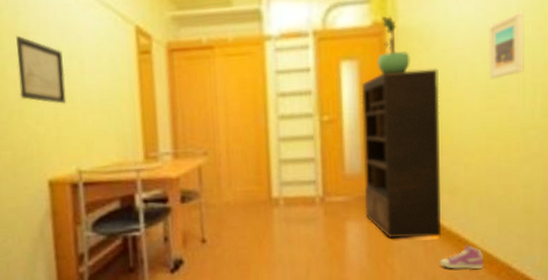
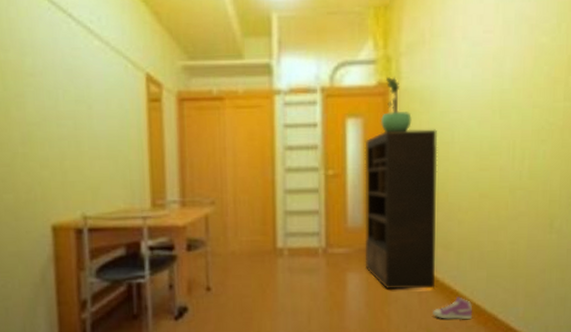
wall art: present [16,35,67,104] -> none [22,76,73,148]
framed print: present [488,11,524,80] -> none [483,79,516,142]

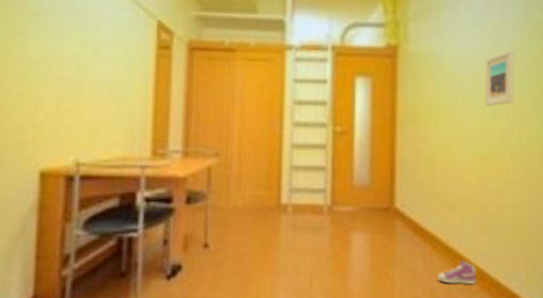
bookshelf: present [365,129,438,290] -> none [370,91,443,251]
potted plant: present [380,77,412,132] -> none [388,40,418,92]
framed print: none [483,79,516,142] -> present [484,50,515,107]

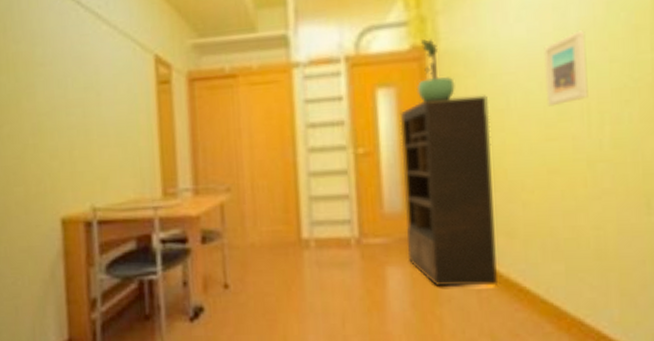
bookshelf: none [370,91,443,251] -> present [399,95,499,287]
potted plant: none [388,40,418,92] -> present [416,39,455,101]
sneaker: present [437,260,477,285] -> none [497,295,551,325]

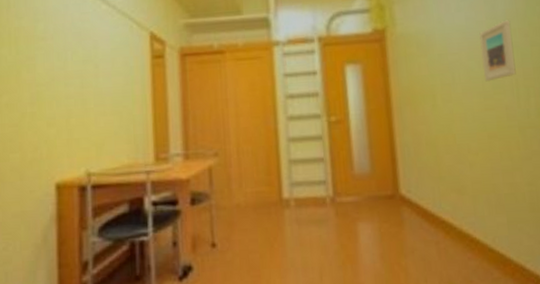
bookshelf: present [399,95,499,287] -> none [365,71,453,240]
potted plant: present [416,39,455,101] -> none [378,24,411,76]

